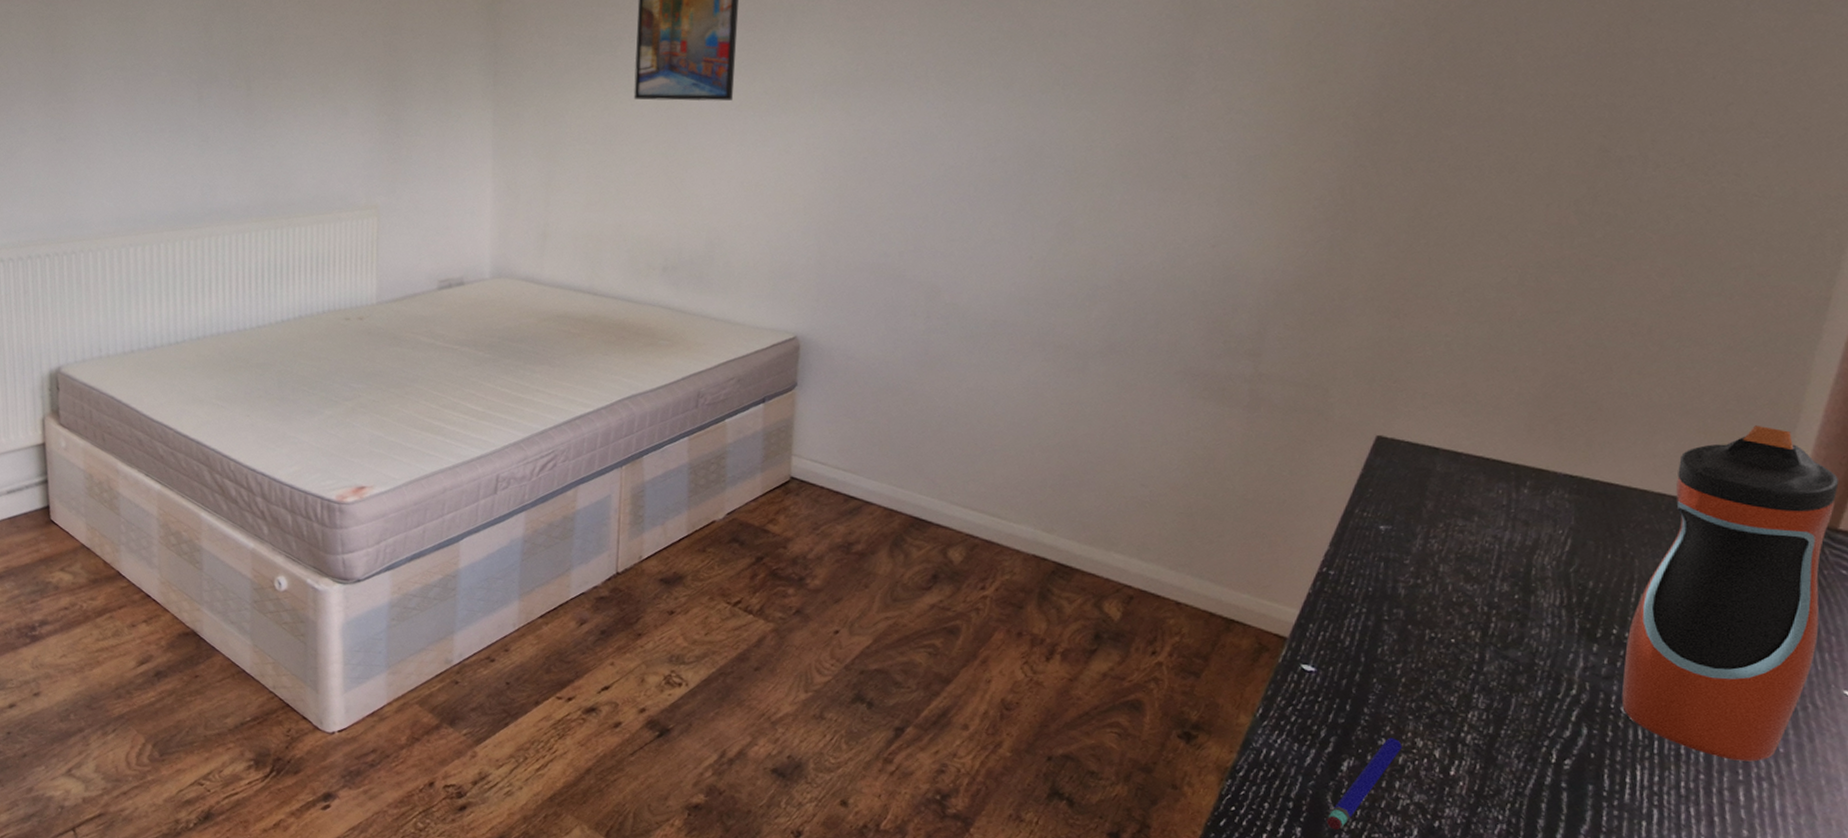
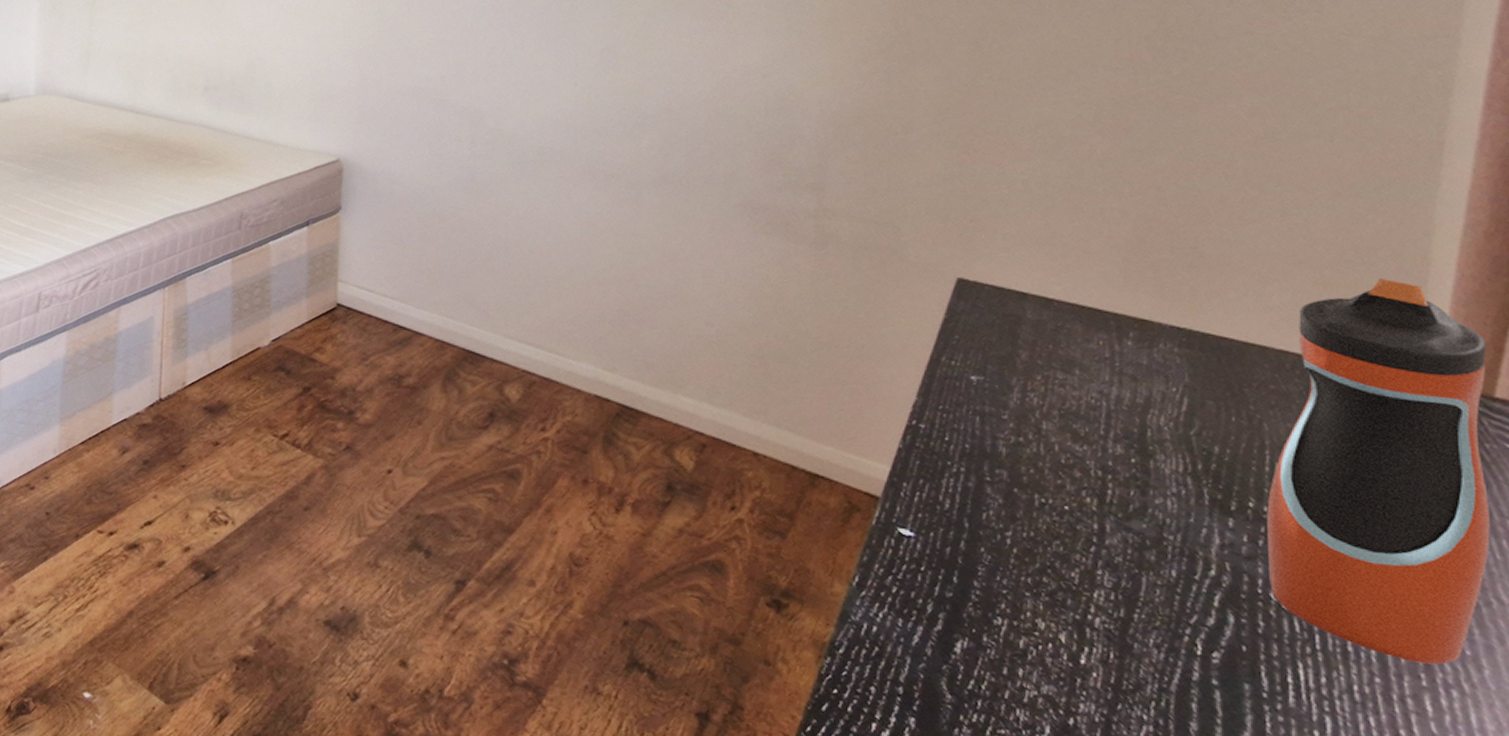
pen: present [1327,737,1402,830] -> none [944,616,1021,722]

